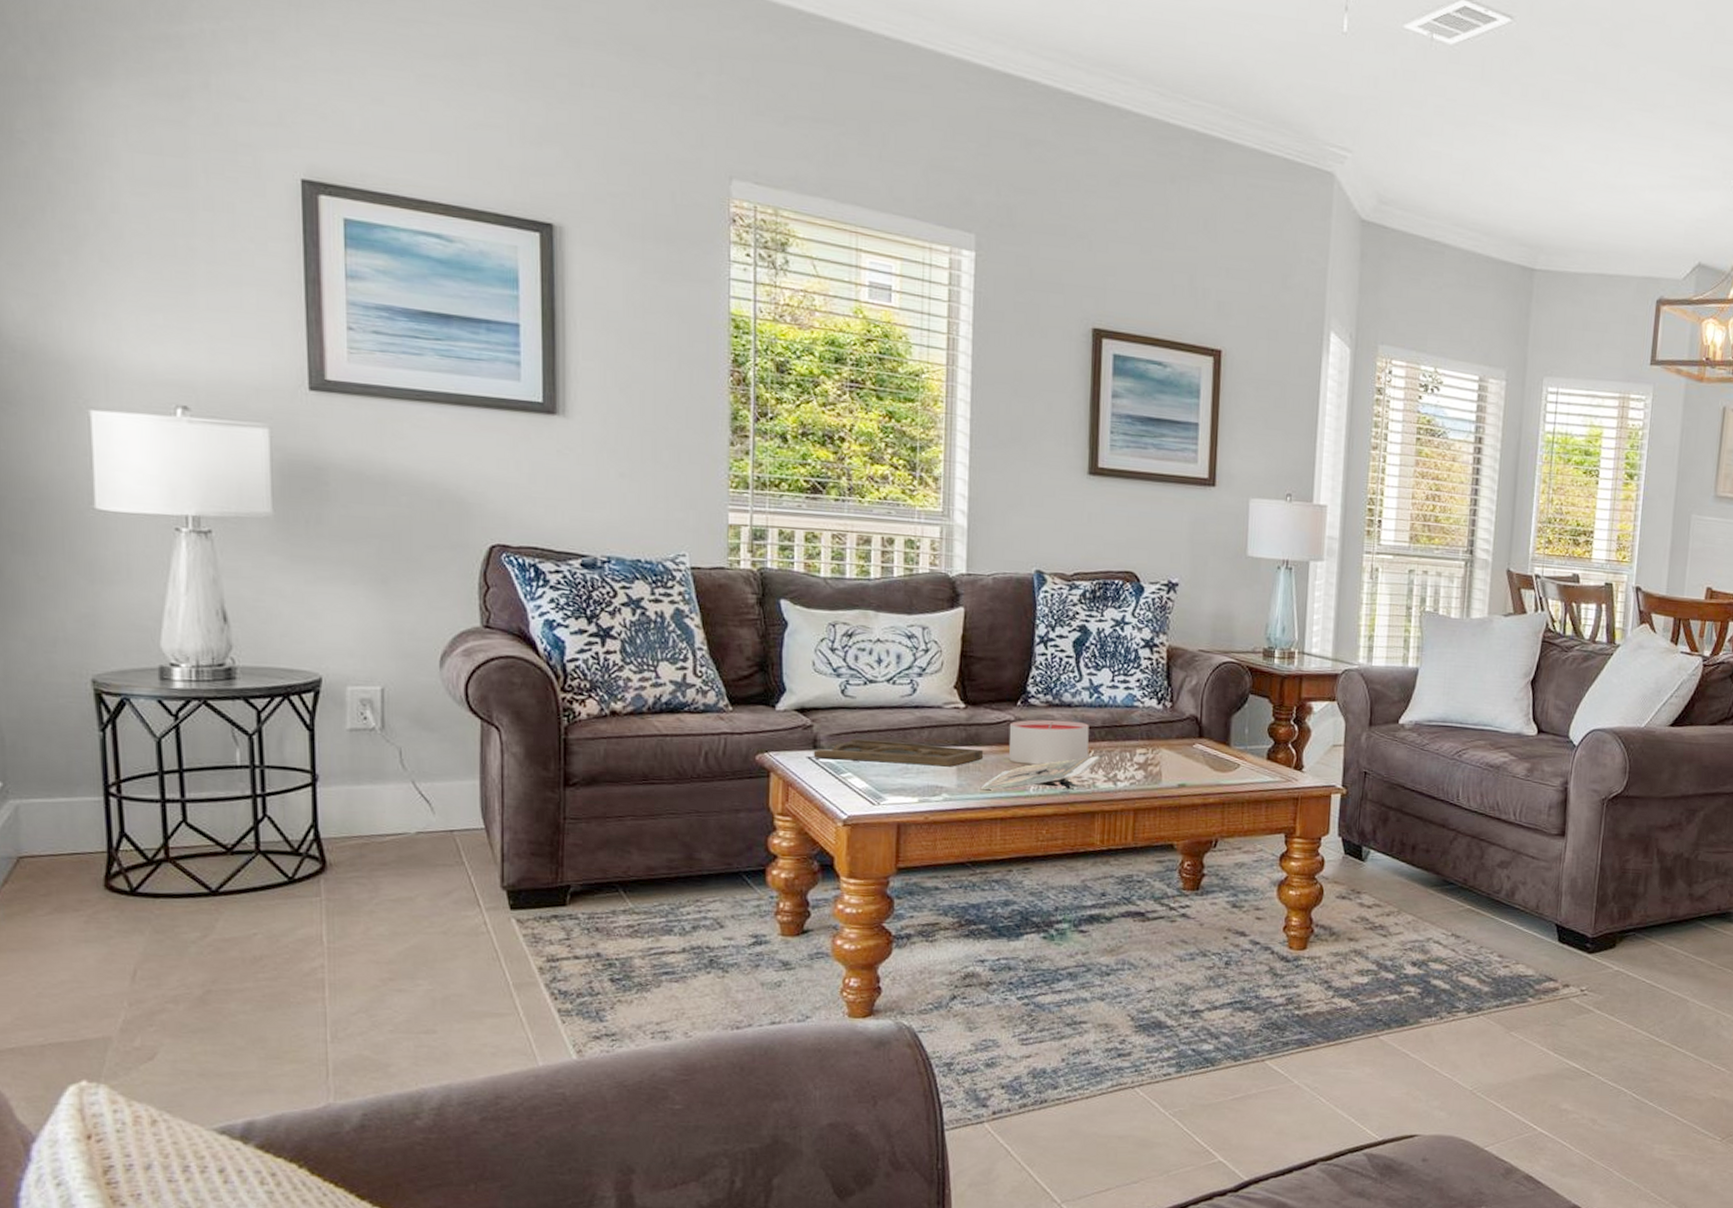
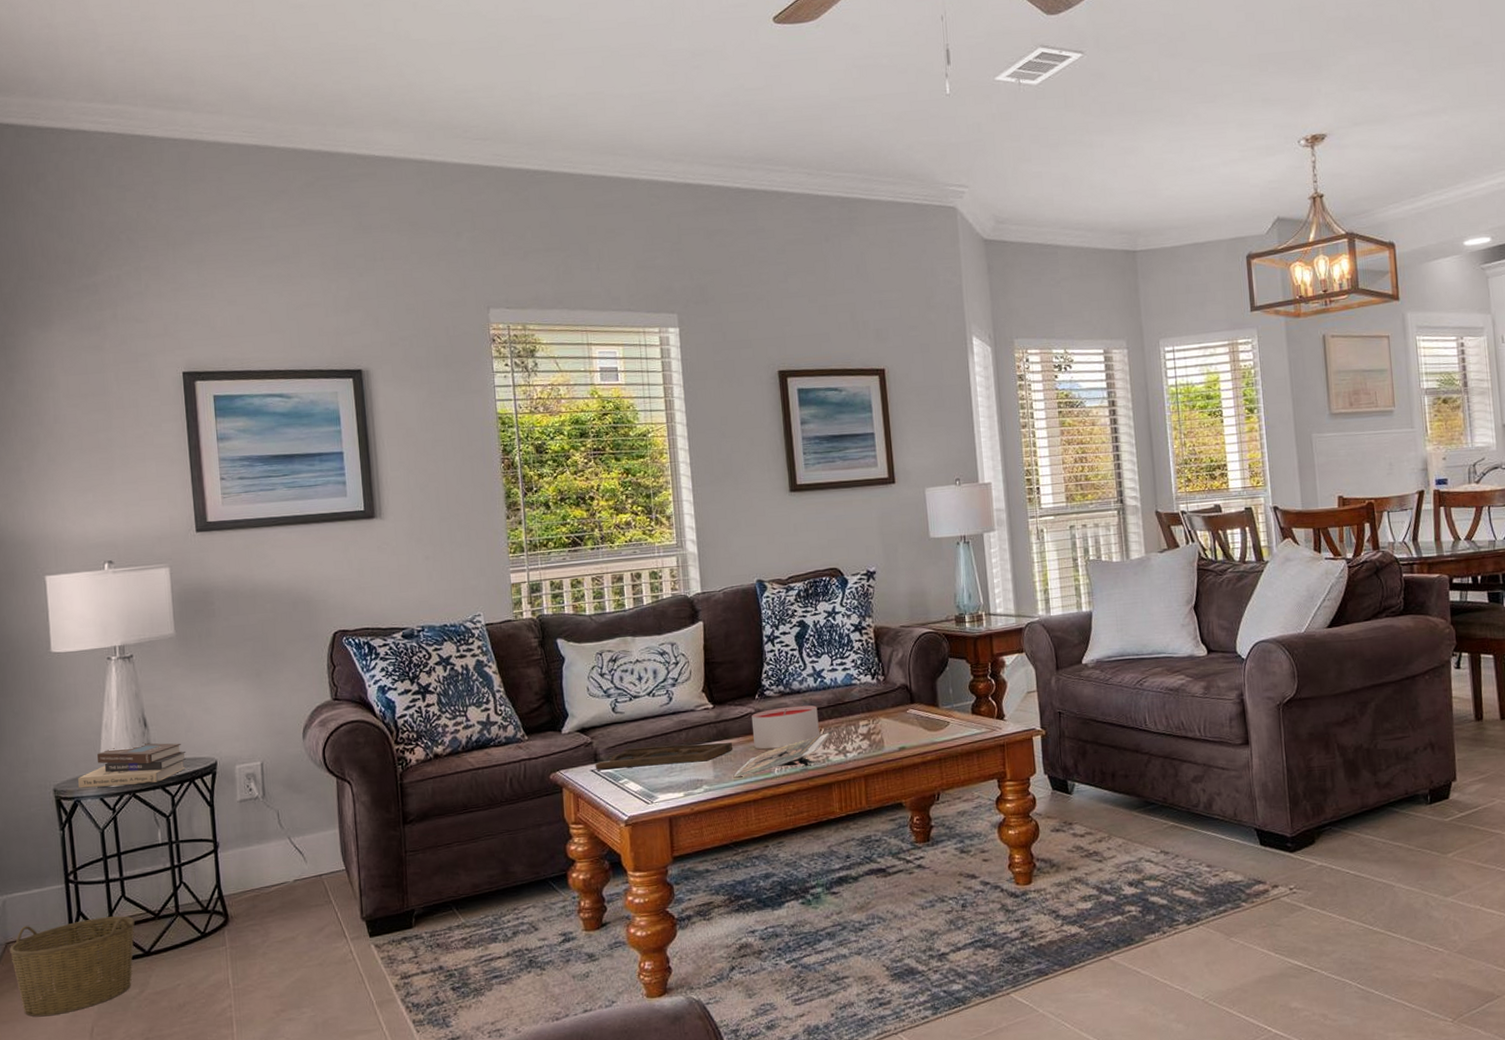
basket: none [23,840,199,950] -> present [10,916,135,1017]
books: none [127,641,280,693] -> present [78,743,186,789]

